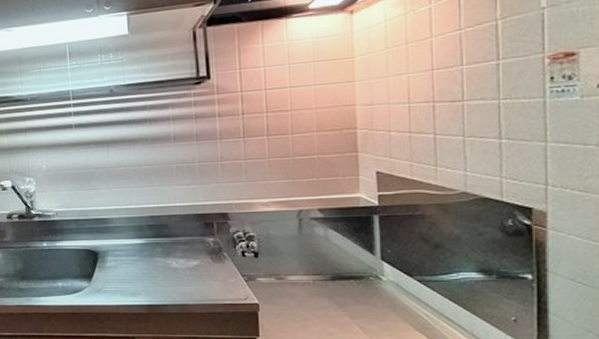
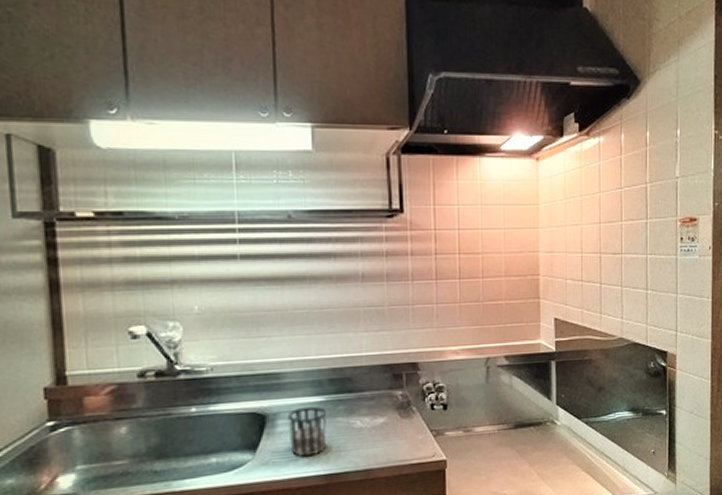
cup: none [114,247,147,288] -> present [287,406,327,457]

